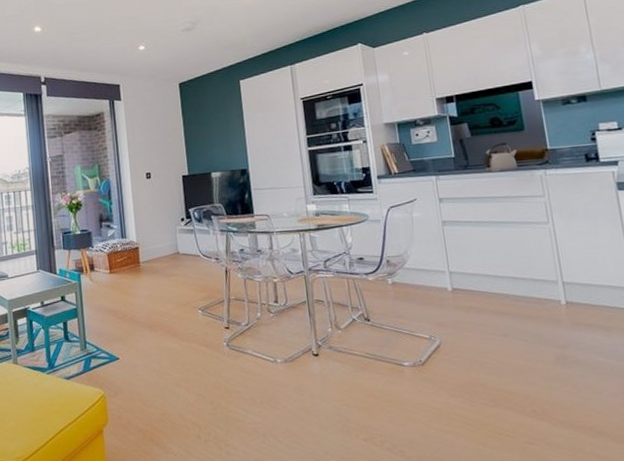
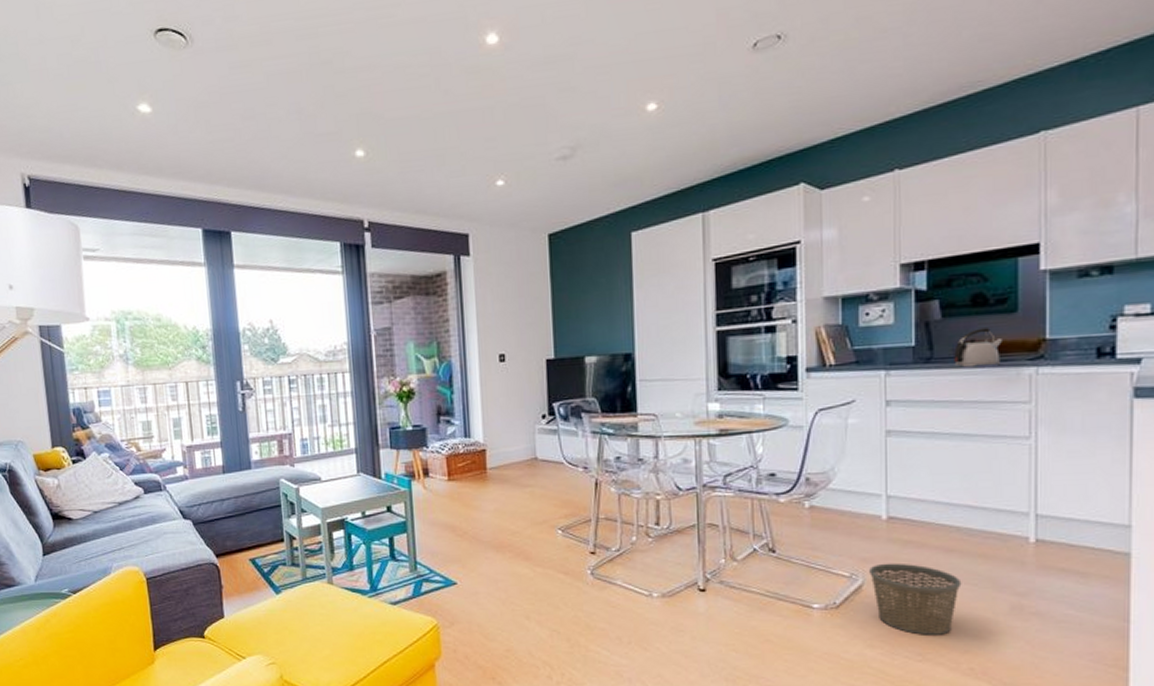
basket: none [444,325,516,385] -> present [869,563,962,635]

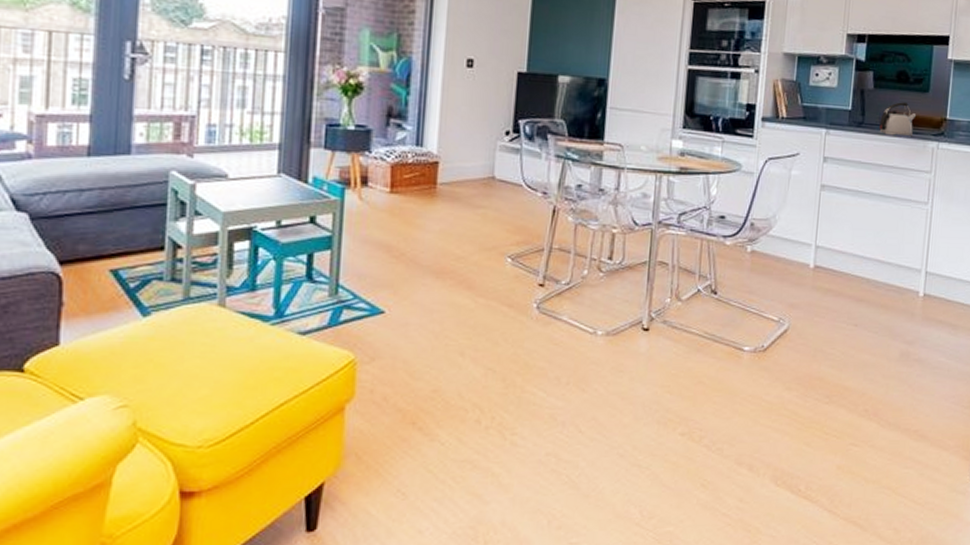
basket: present [869,563,962,635] -> none [794,309,866,379]

